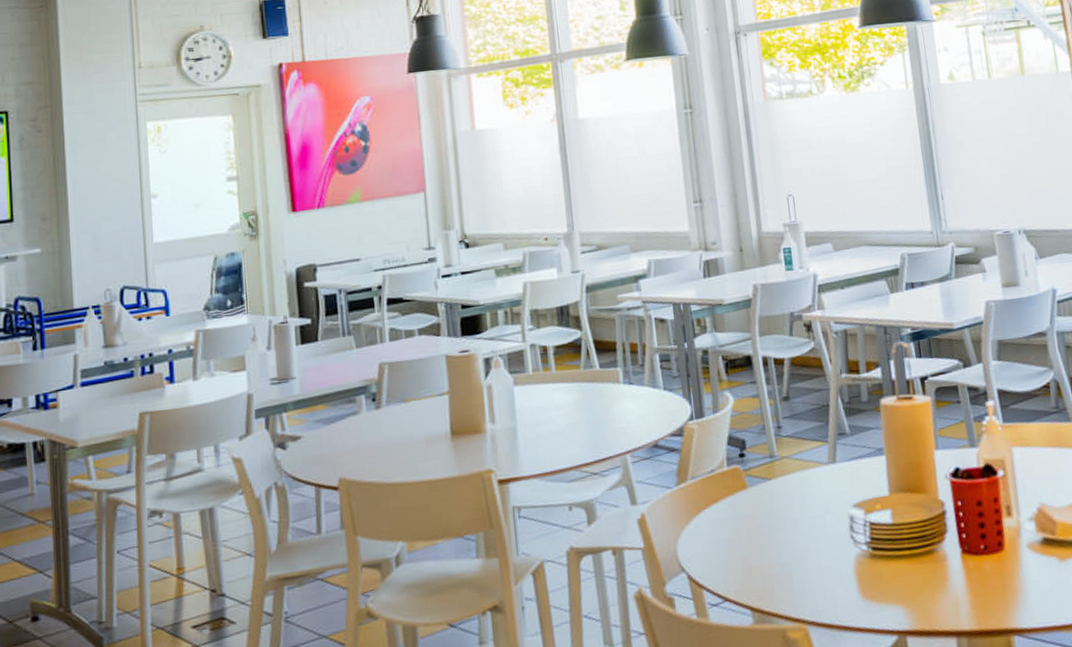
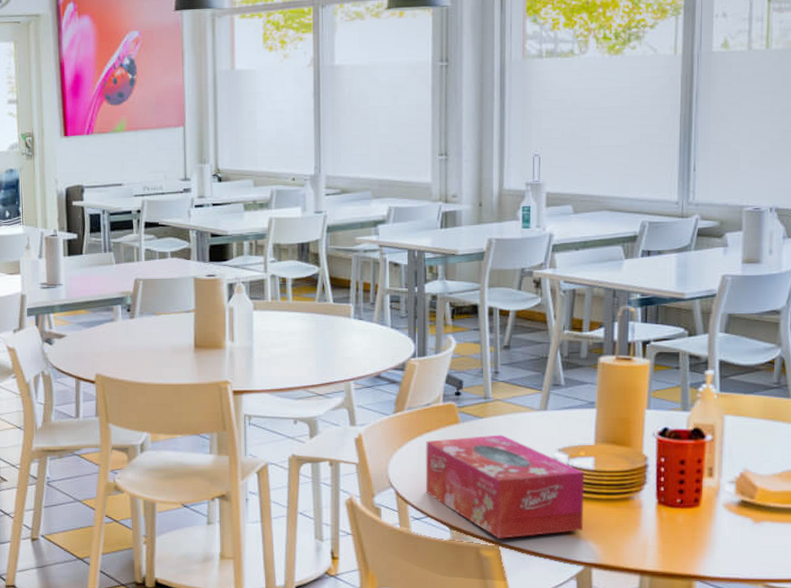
tissue box: none [714,495,891,616] -> present [425,434,585,539]

